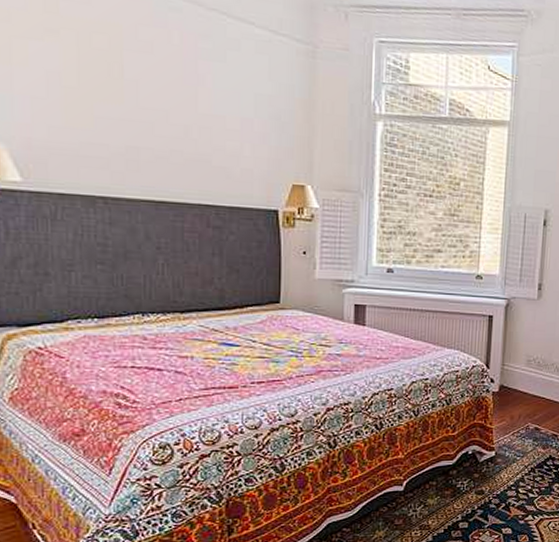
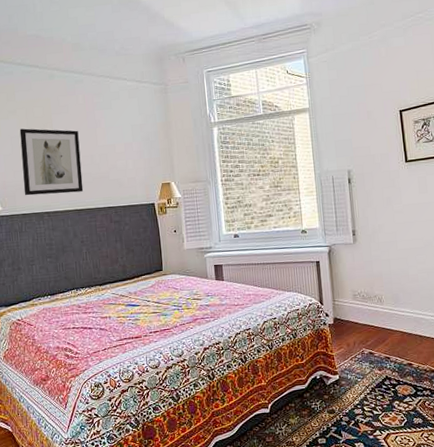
wall art: none [63,61,168,176] -> present [19,128,84,196]

